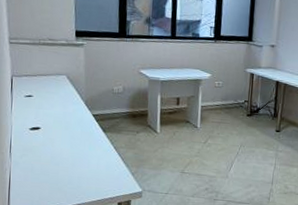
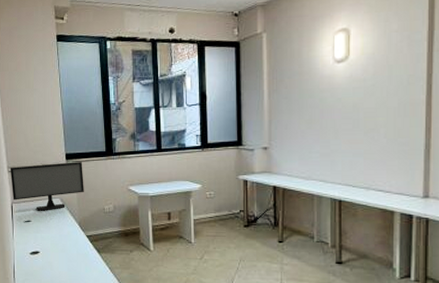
computer monitor: none [11,38,94,87] -> present [10,162,84,211]

